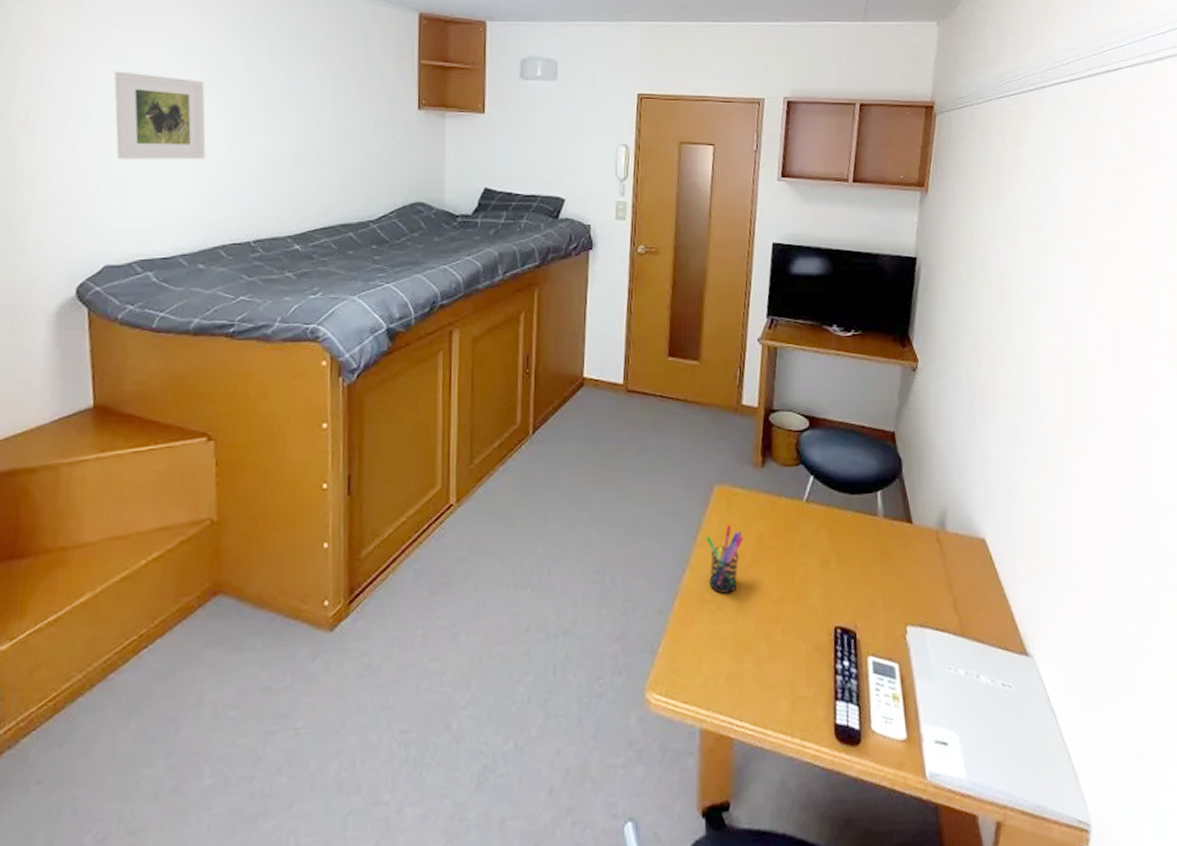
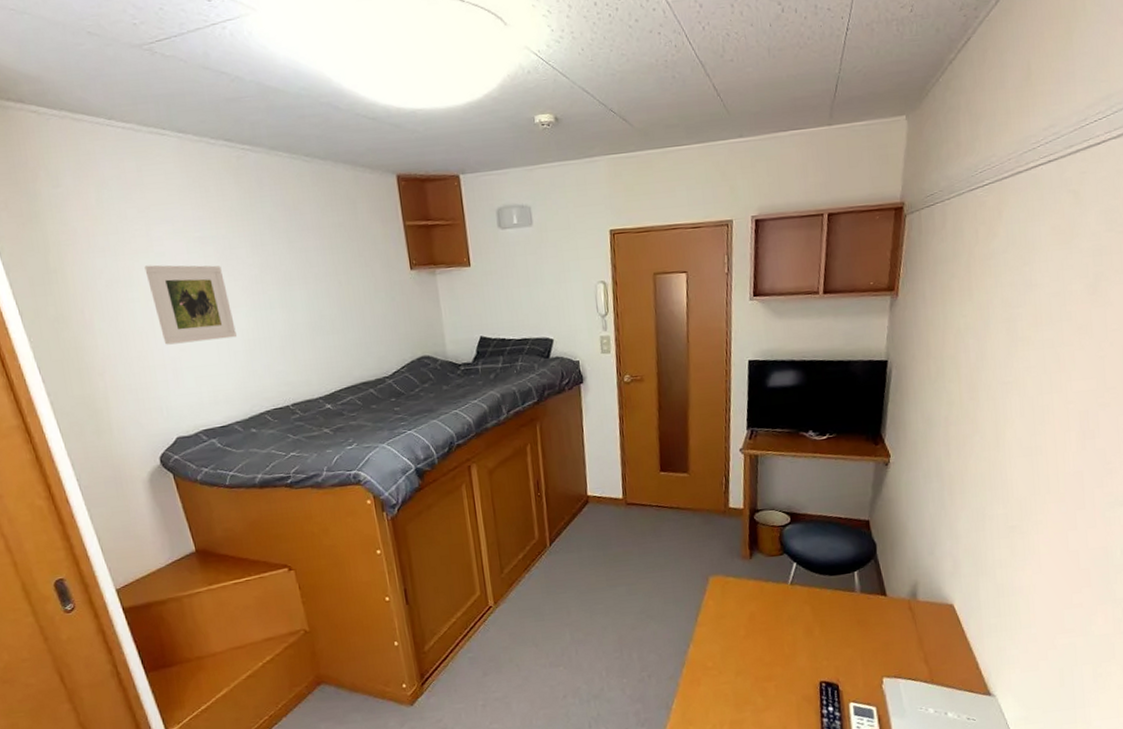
pen holder: present [705,524,744,594] -> none [704,607,738,662]

